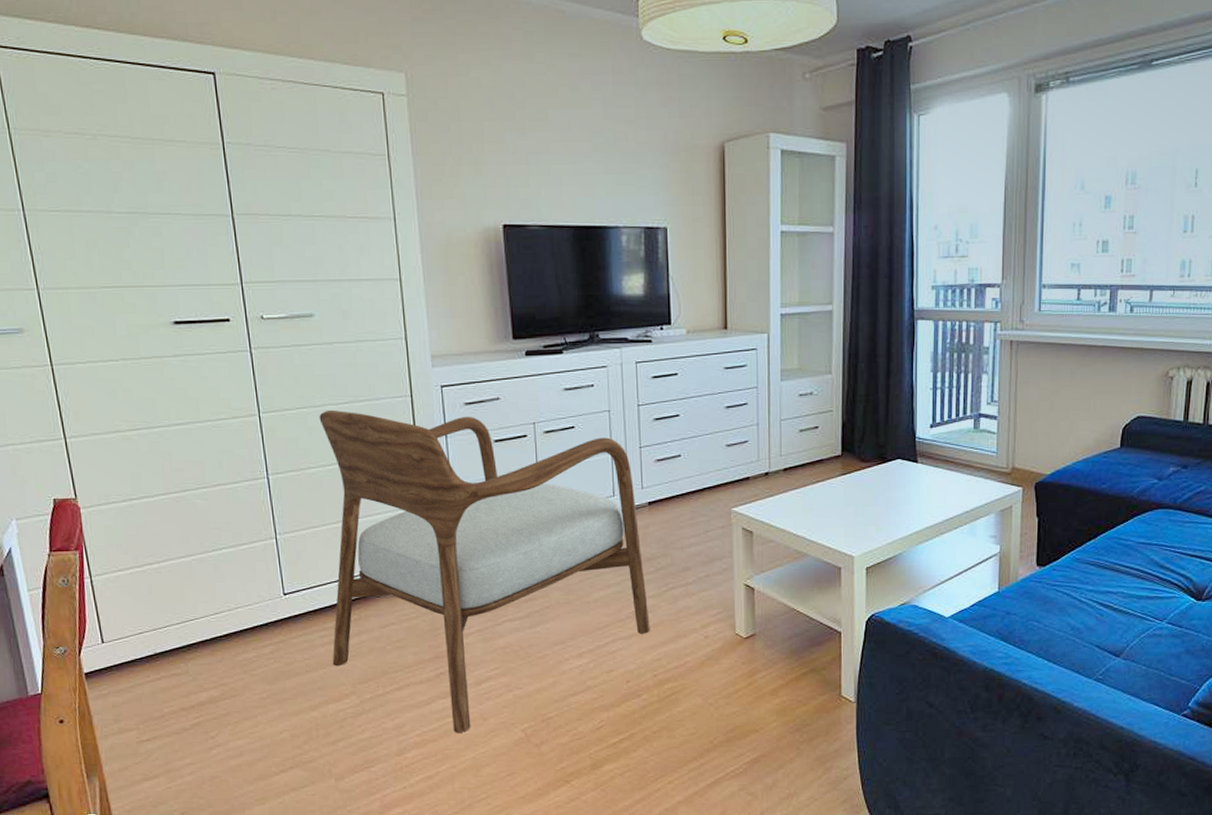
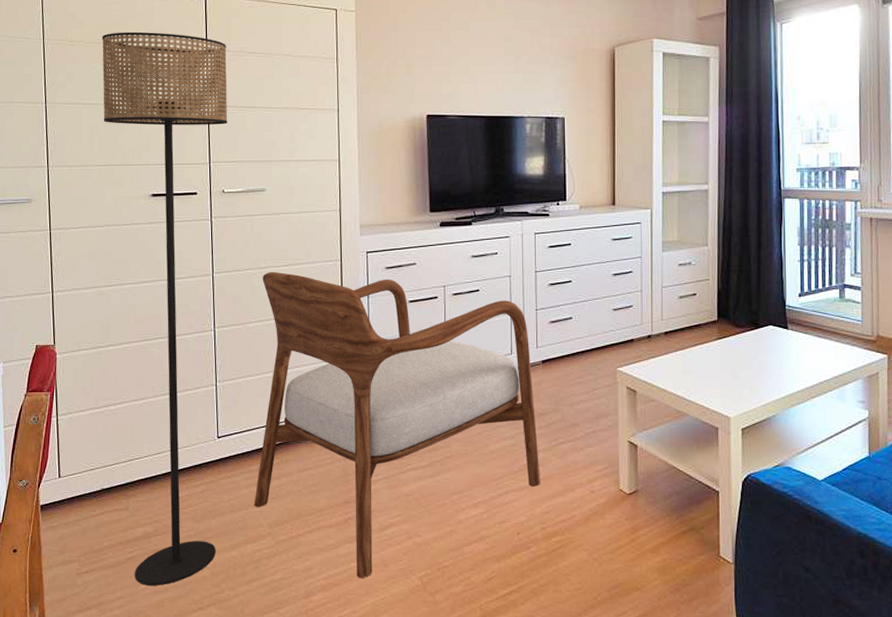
floor lamp: none [85,119,294,751] -> present [101,31,228,586]

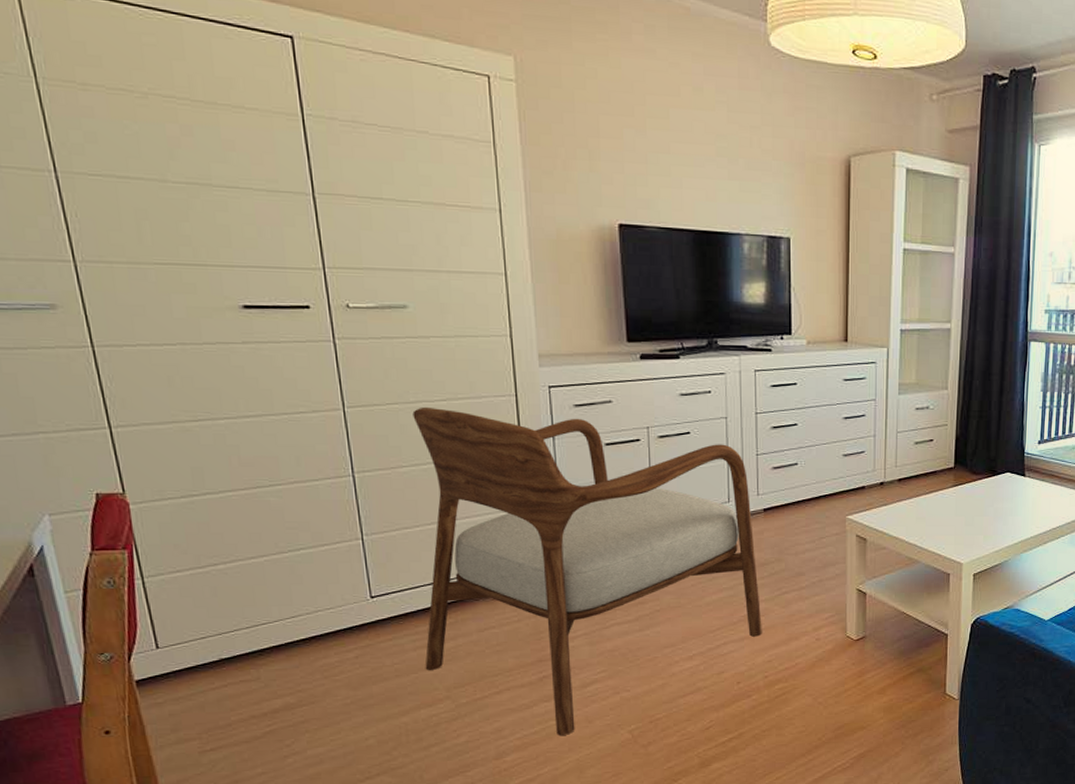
floor lamp: present [101,31,228,586] -> none [133,77,381,759]

